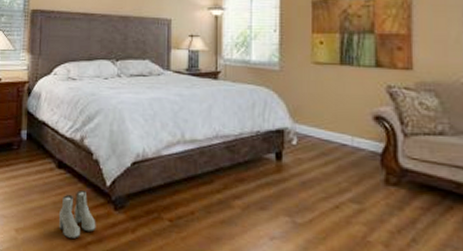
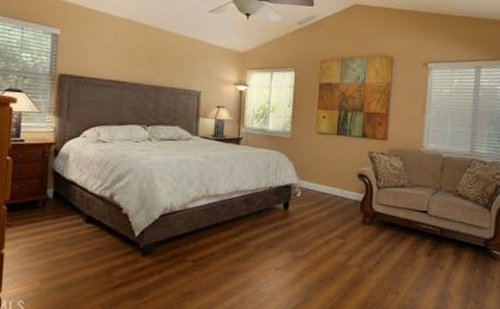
boots: present [58,190,96,239] -> none [86,241,124,284]

